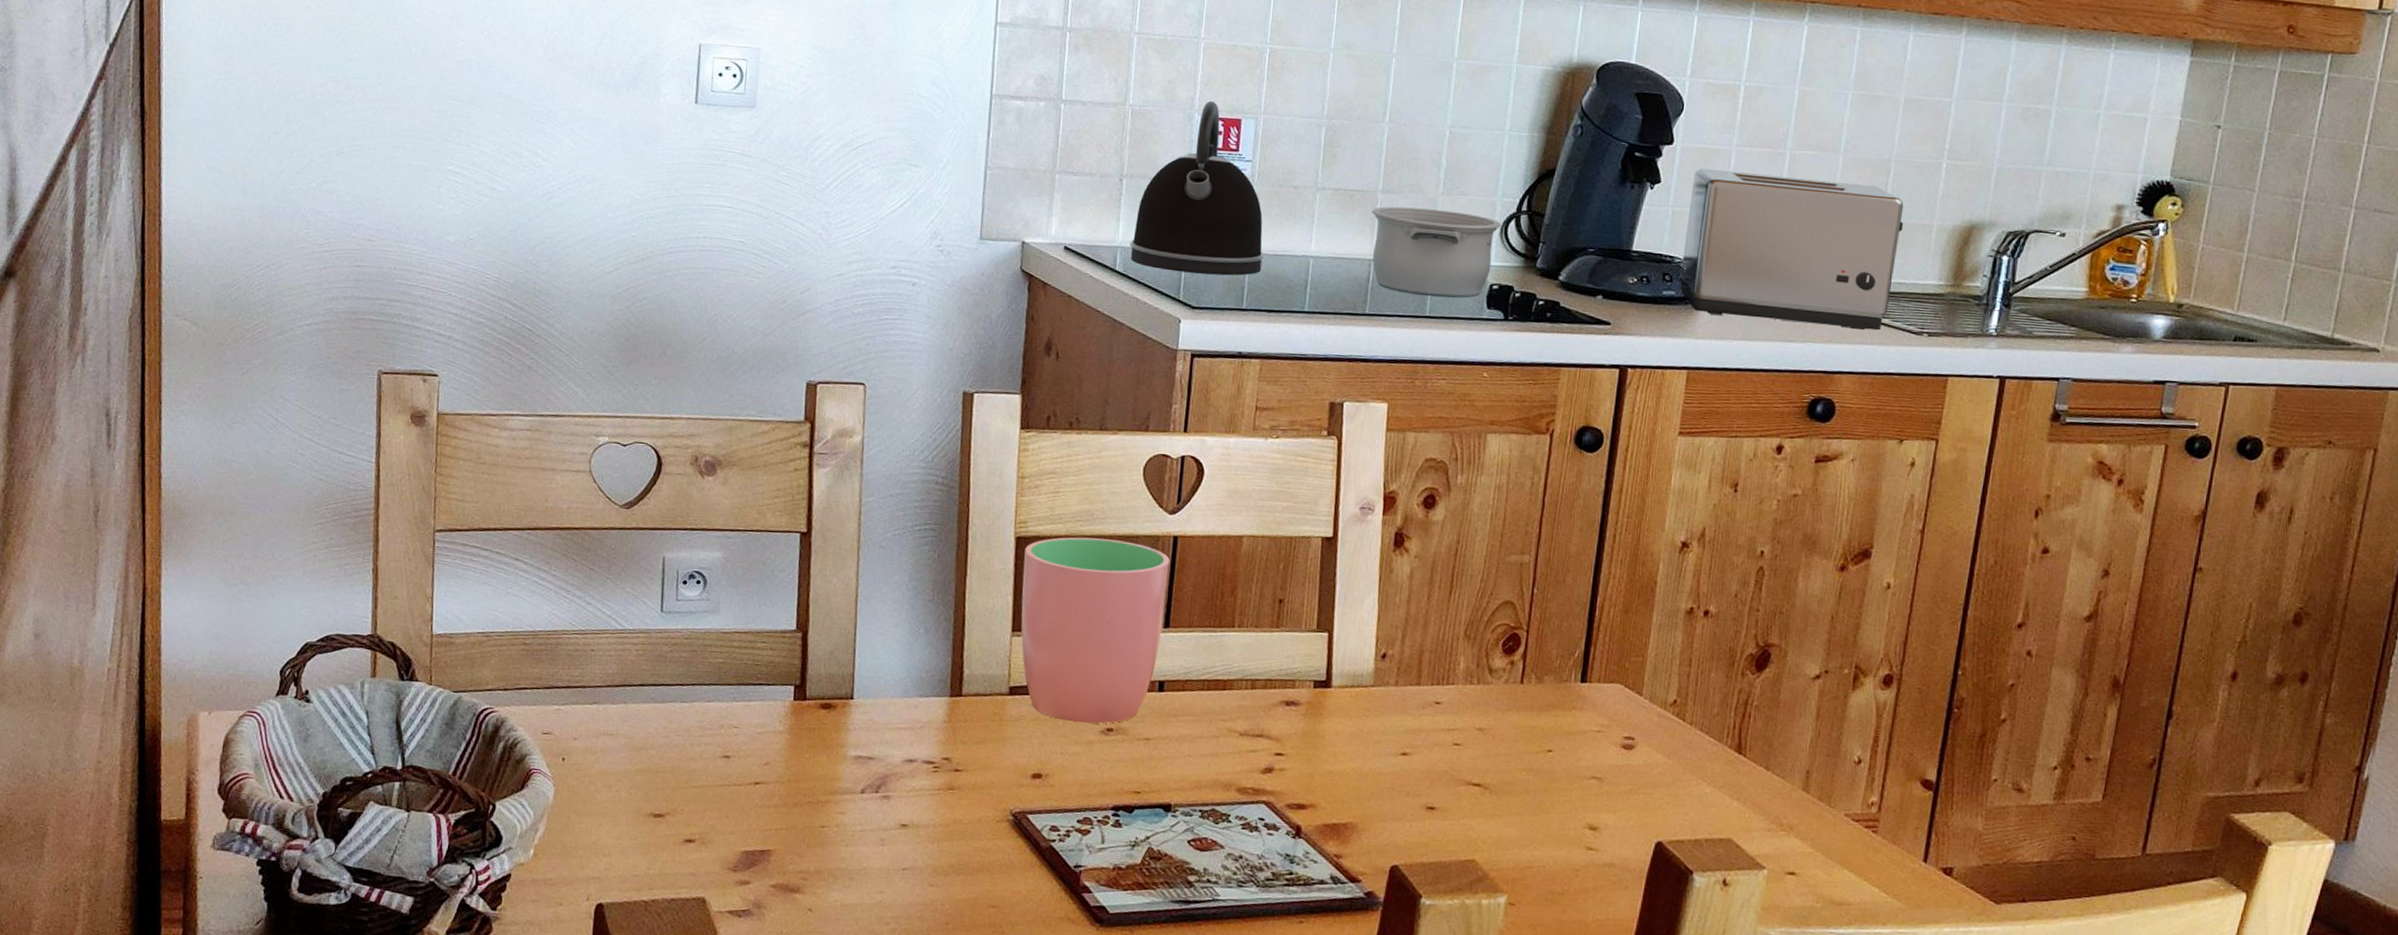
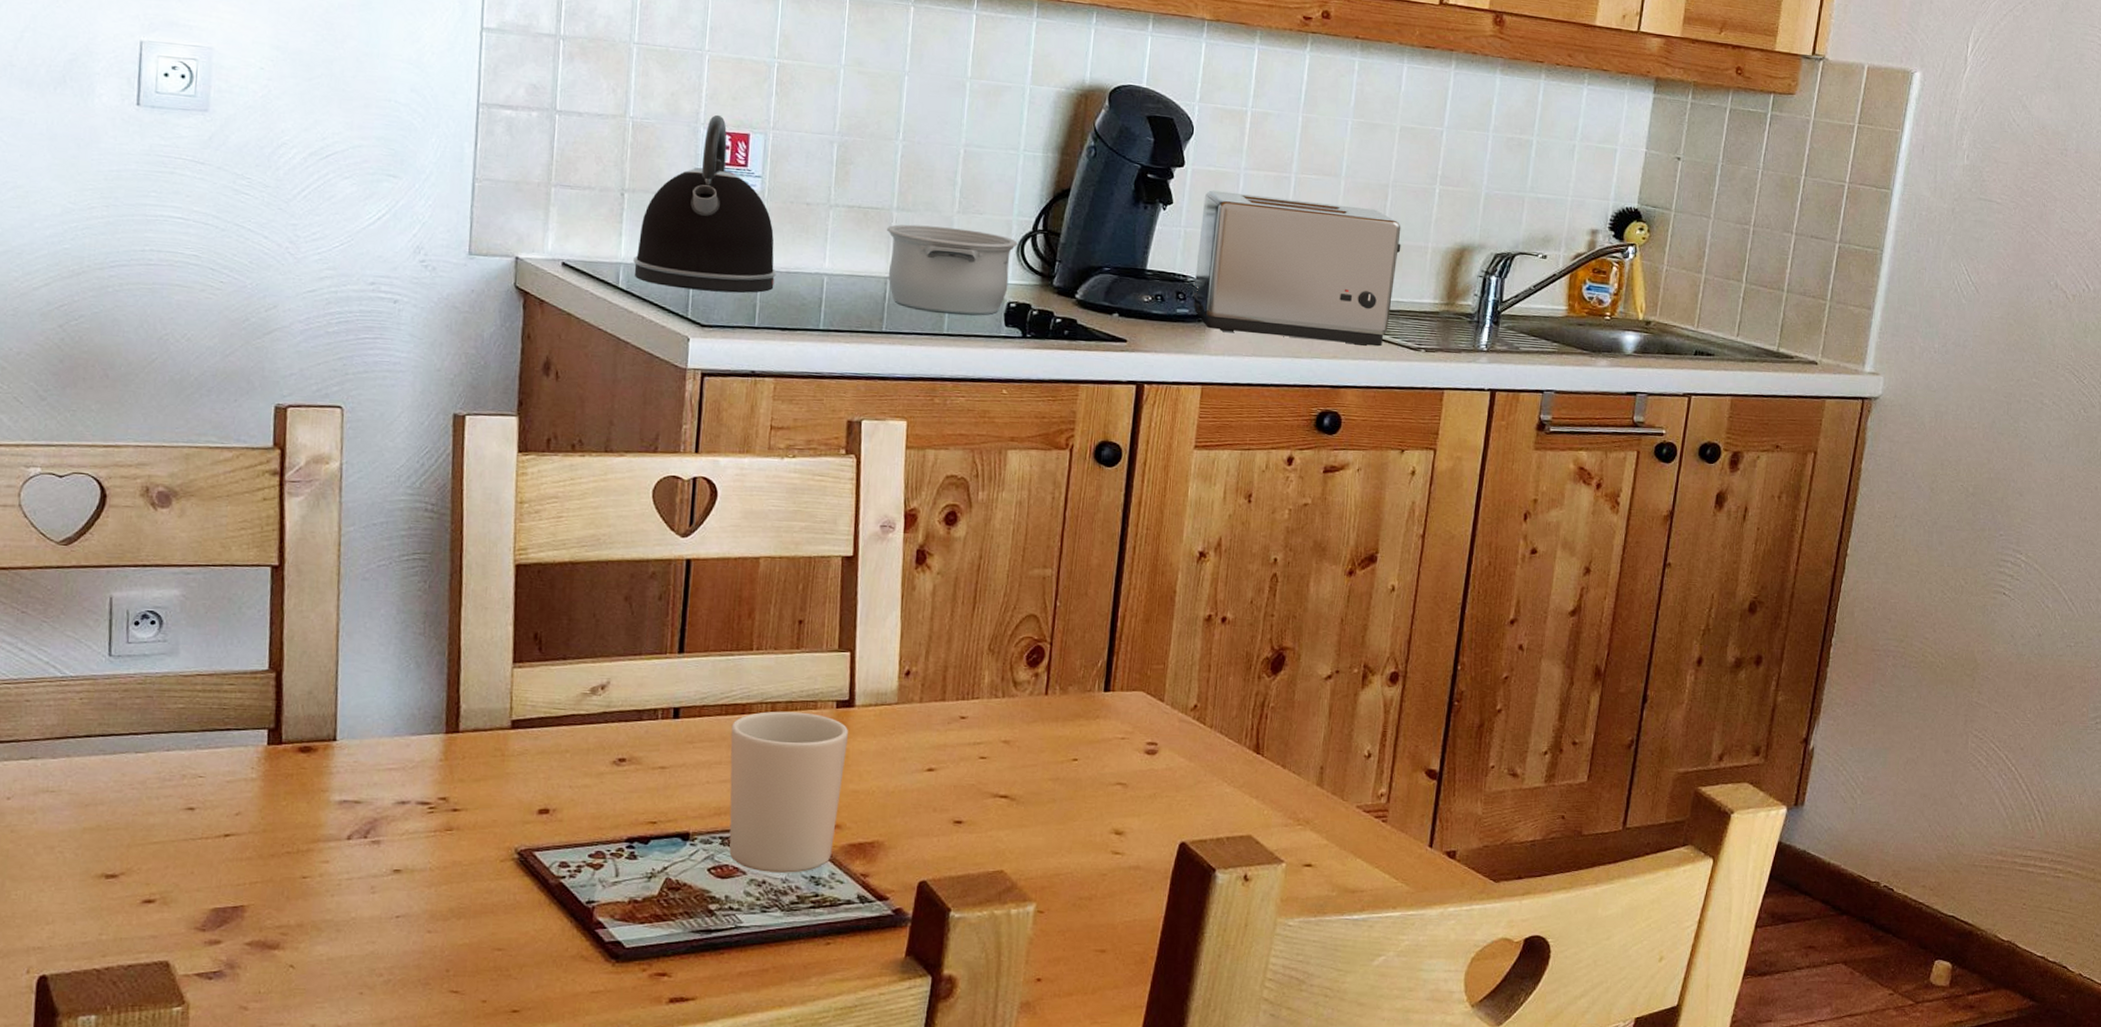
cup: present [1021,537,1170,724] -> none [522,562,683,755]
mug: none [1208,688,1326,850] -> present [729,711,849,873]

